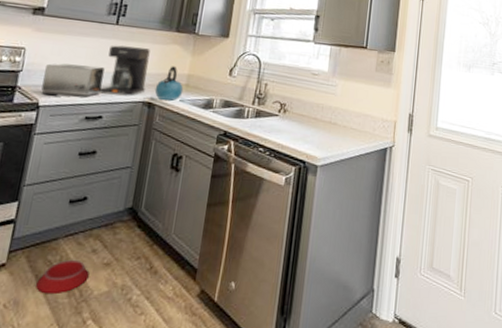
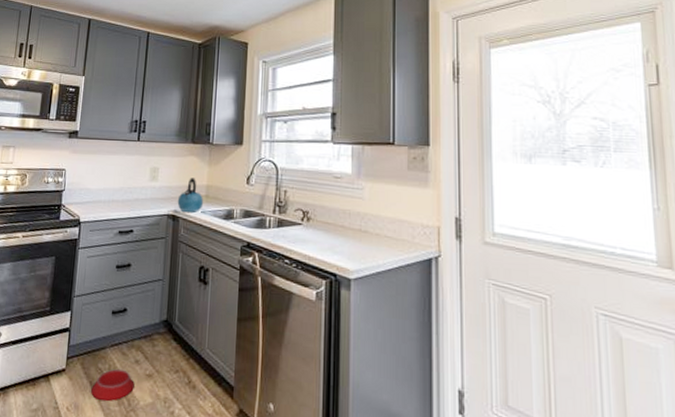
toaster: present [41,63,105,99] -> none [81,181,131,214]
coffee maker: present [99,45,151,96] -> none [128,161,170,210]

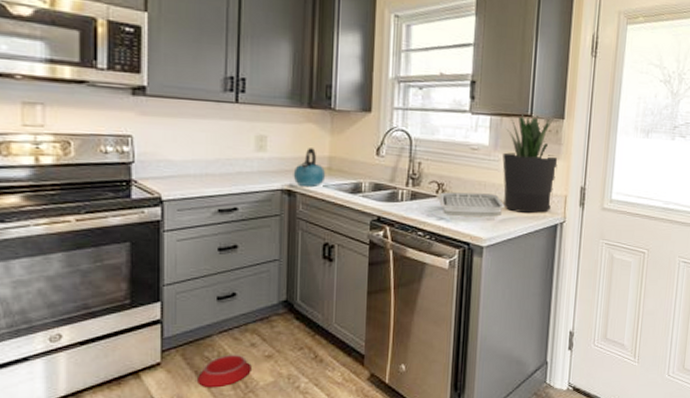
dish rack: none [305,220,372,252] -> present [439,192,505,221]
planter: none [366,143,426,246] -> present [502,114,558,214]

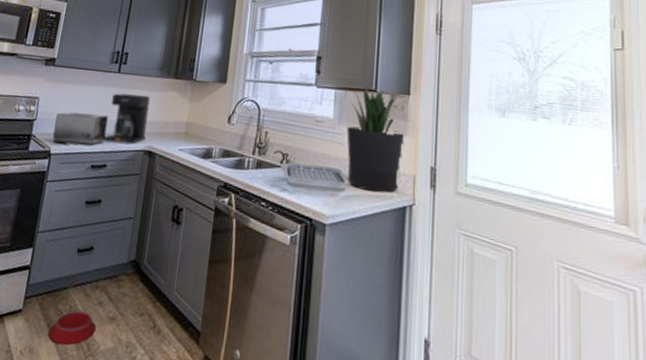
toaster: none [161,151,231,190] -> present [52,112,108,147]
coffee maker: none [229,127,282,184] -> present [103,93,150,145]
kettle: present [293,148,326,186] -> none [155,113,183,150]

